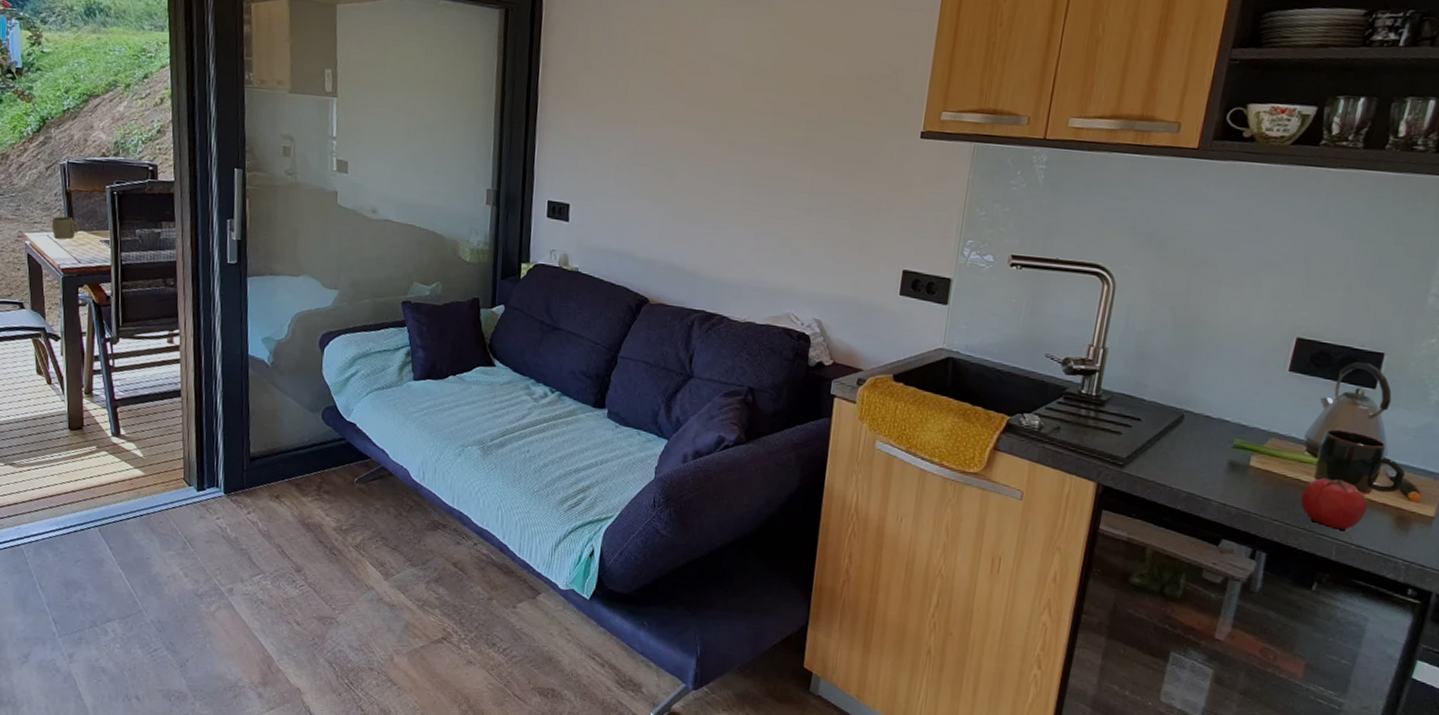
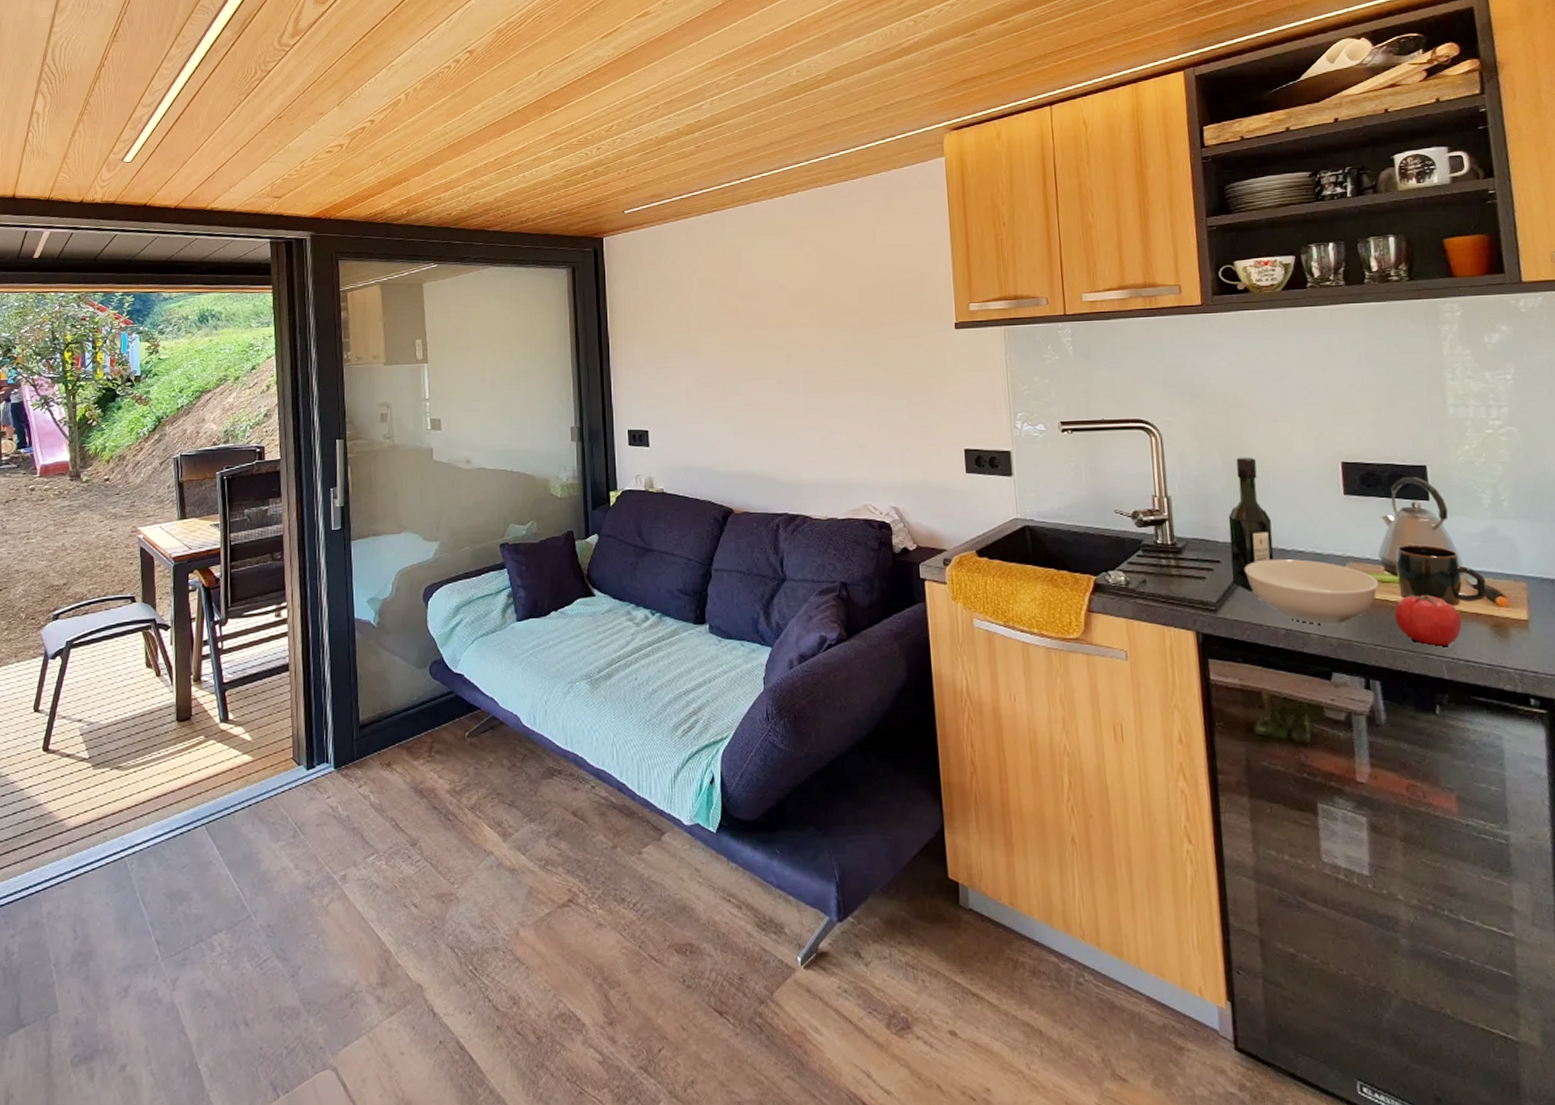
mug: present [51,216,80,239] -> none [164,507,191,529]
bottle: none [1148,318,1209,454] -> present [1228,457,1274,593]
bowl: none [1163,424,1297,495] -> present [1245,558,1379,625]

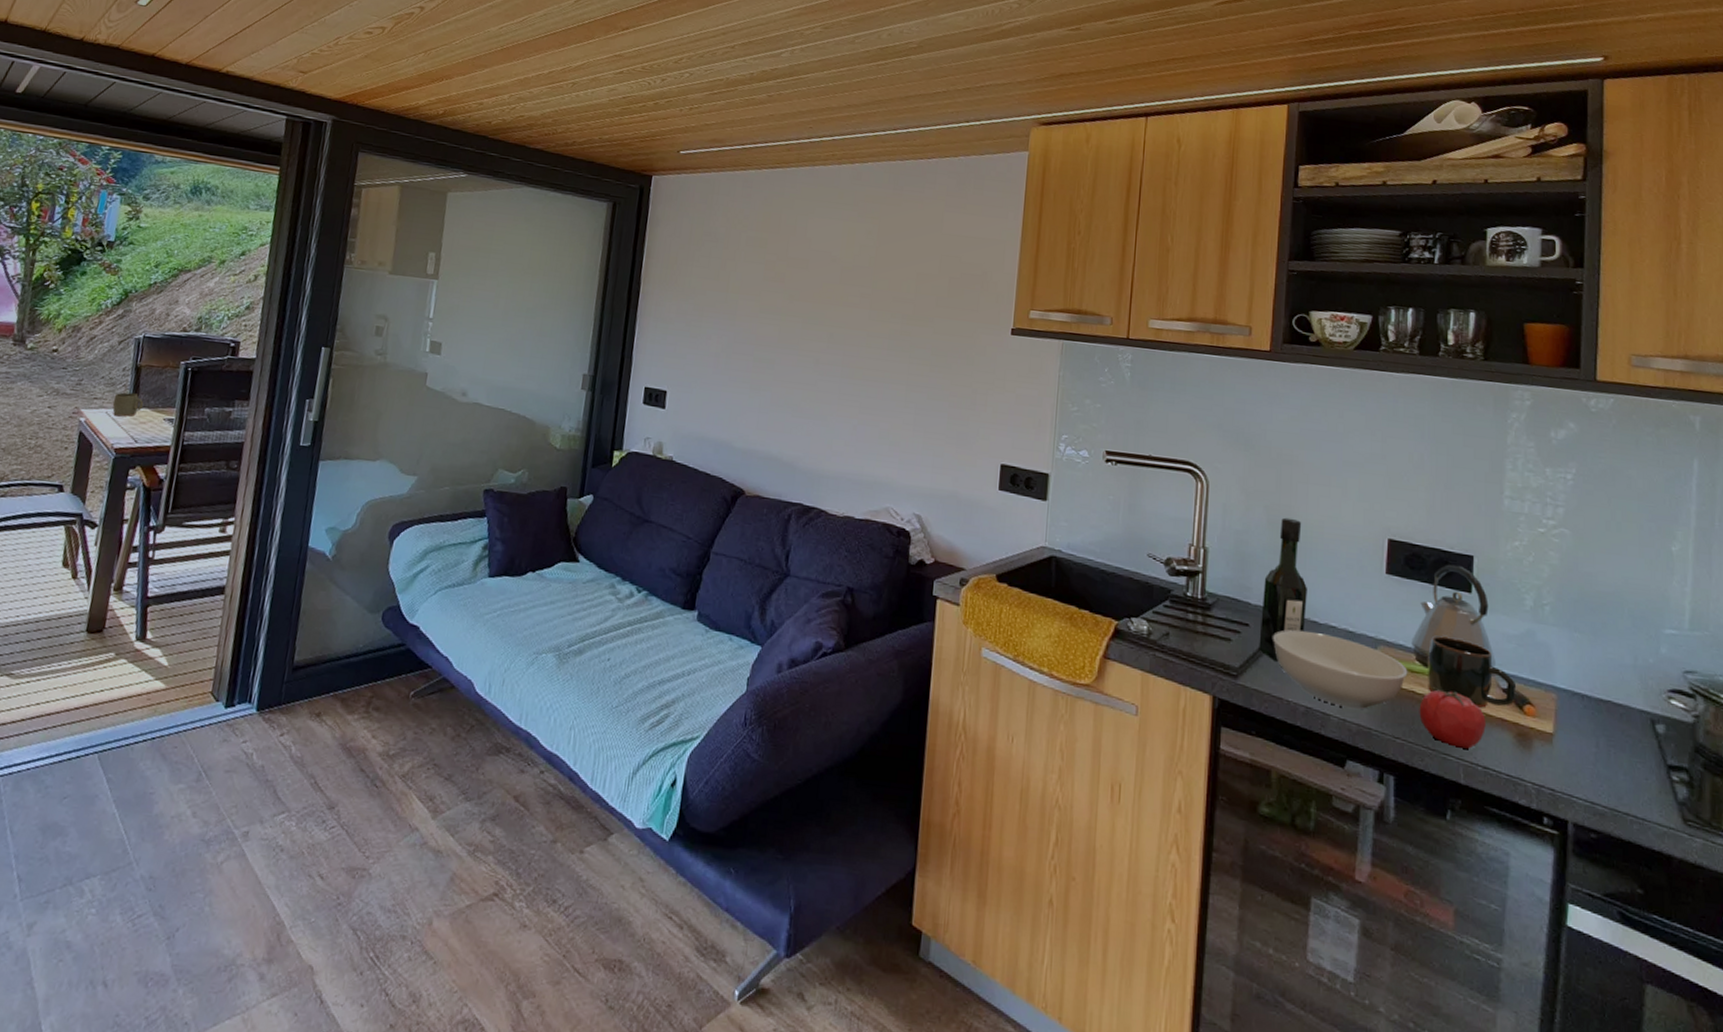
mug: none [164,507,191,529] -> present [112,392,144,417]

